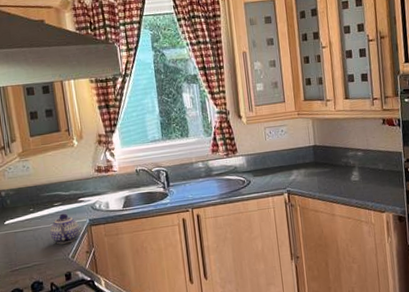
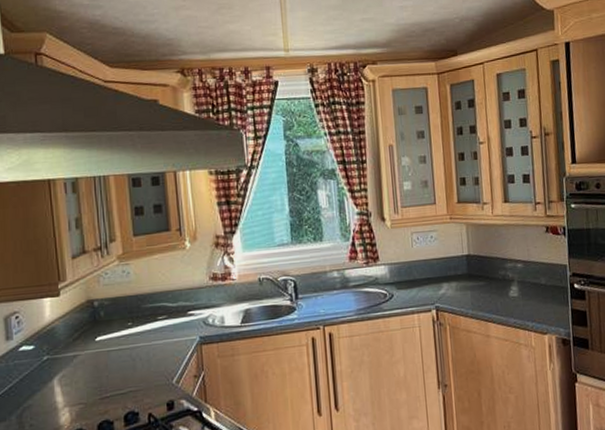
teapot: present [50,213,80,245] -> none [151,329,187,367]

